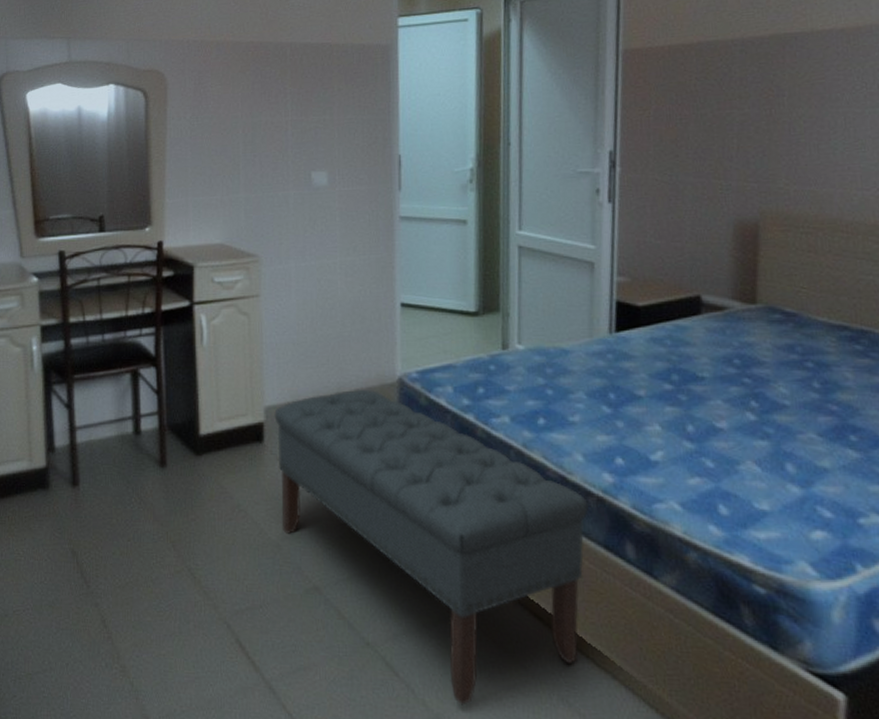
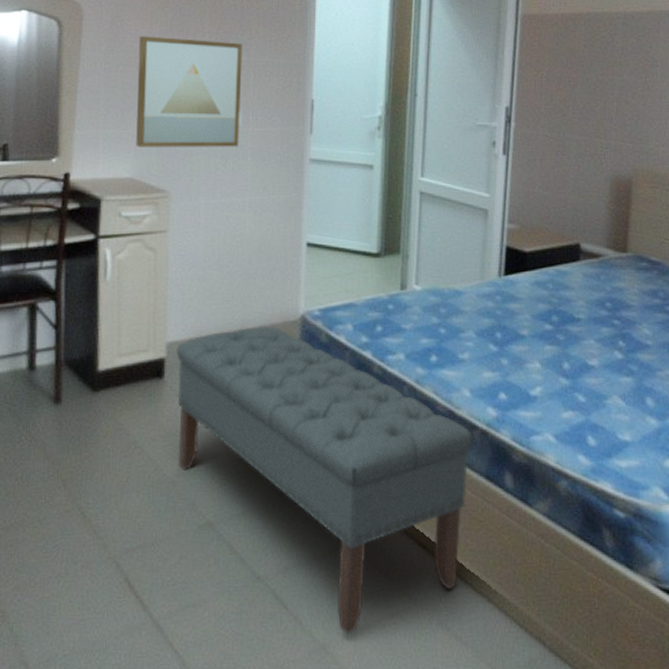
wall art: none [222,101,327,213] -> present [136,36,243,147]

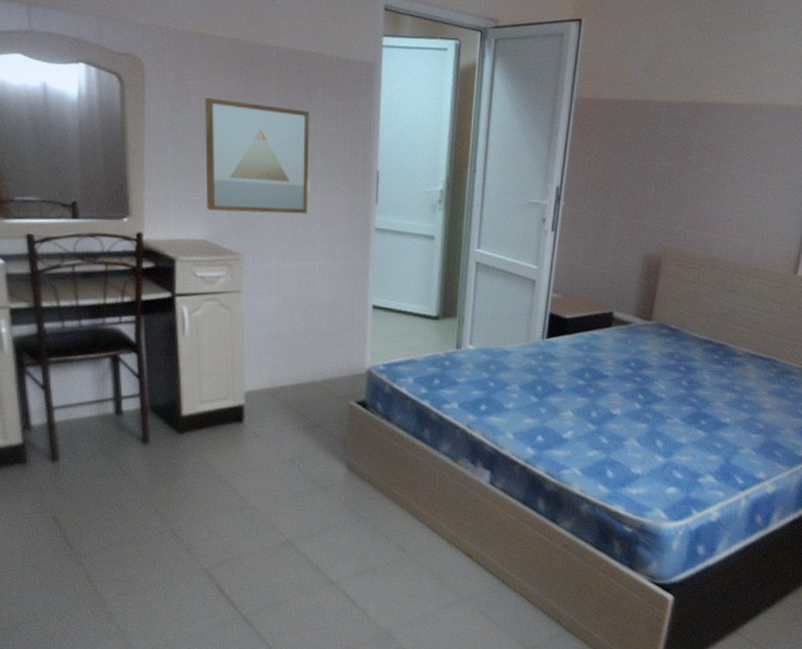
bench: present [176,325,473,635] -> none [254,378,514,622]

